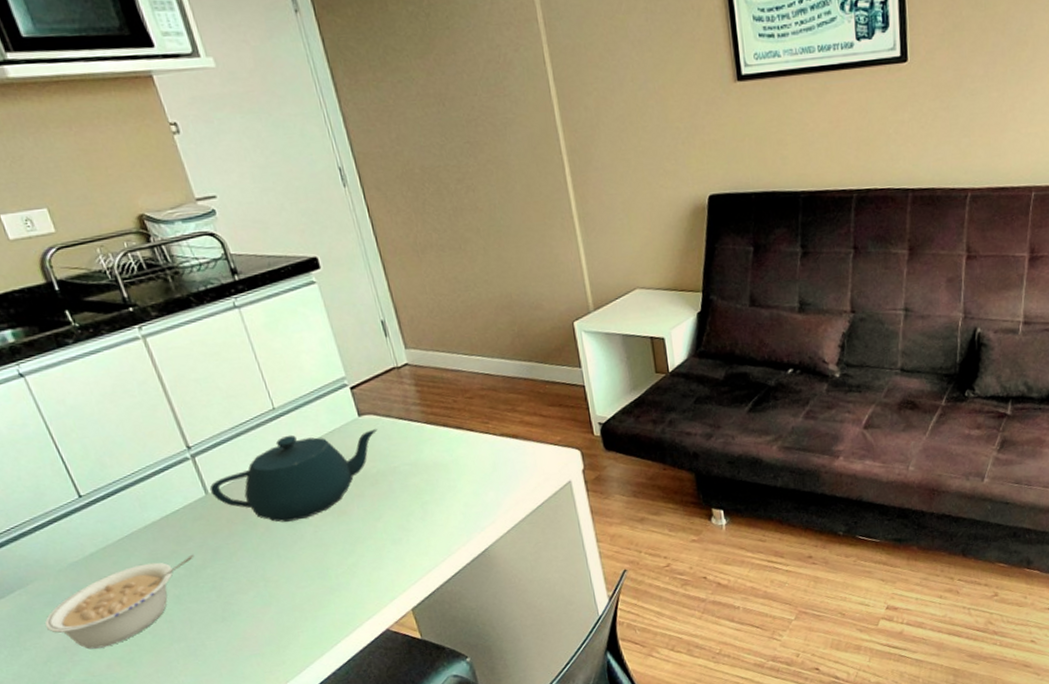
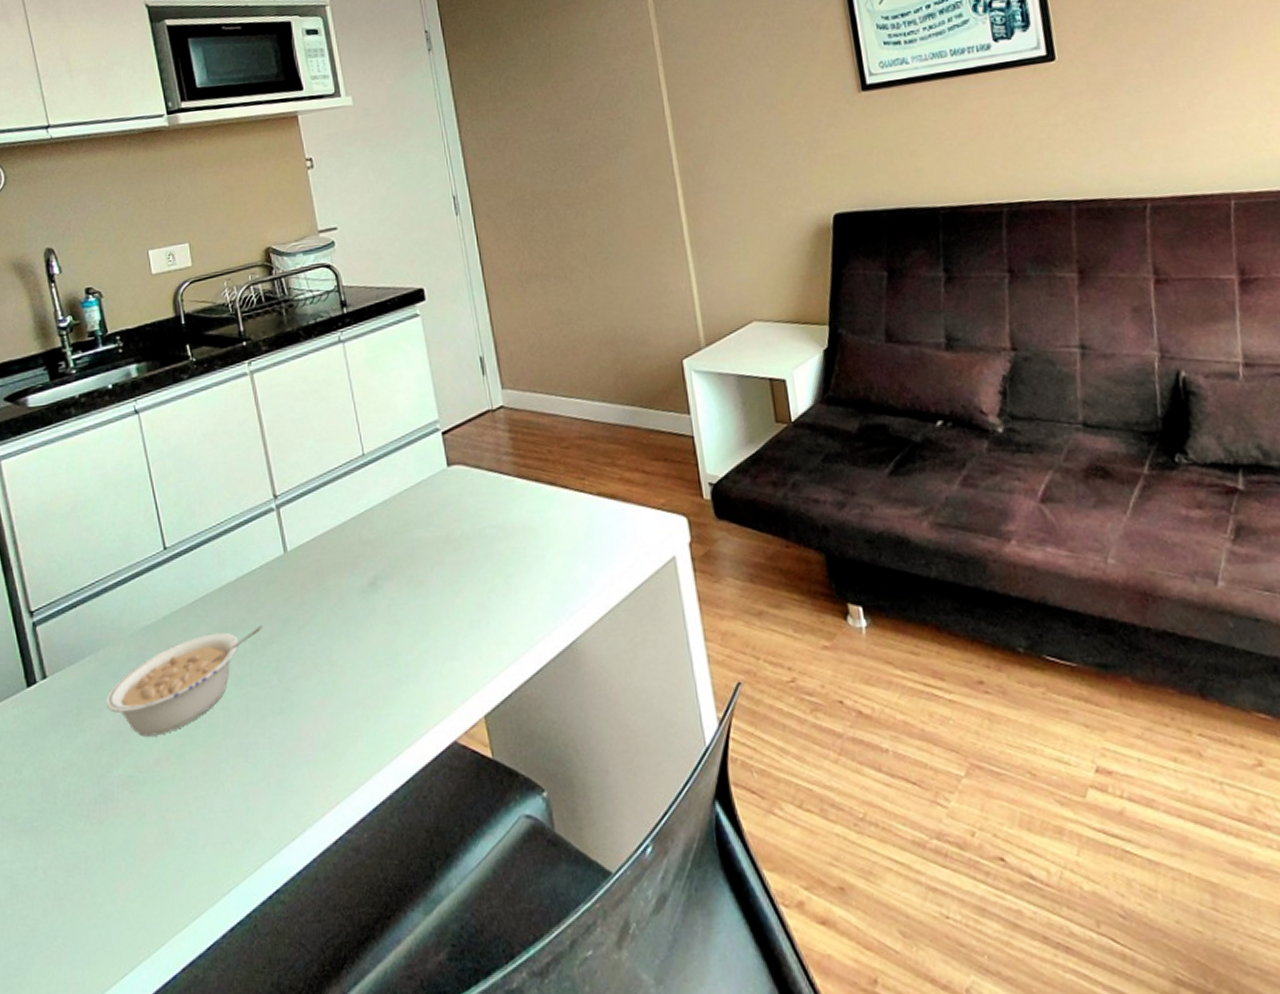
teapot: present [209,429,378,522] -> none [289,482,466,591]

